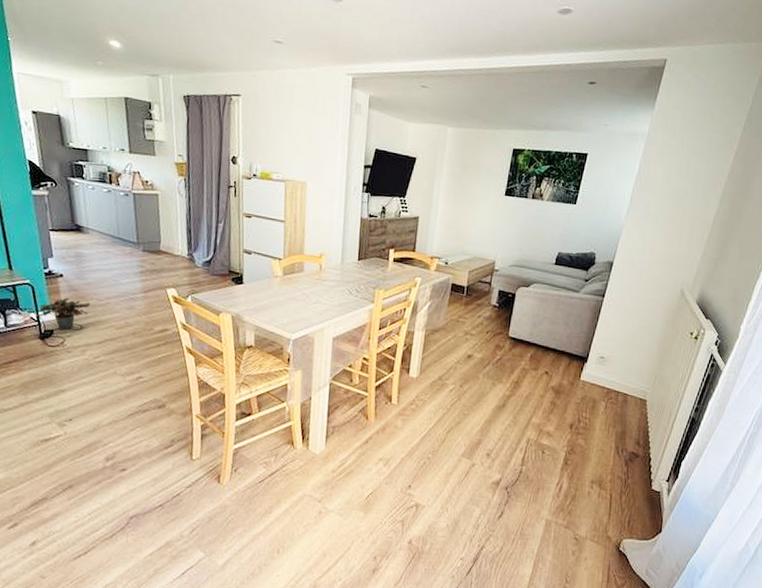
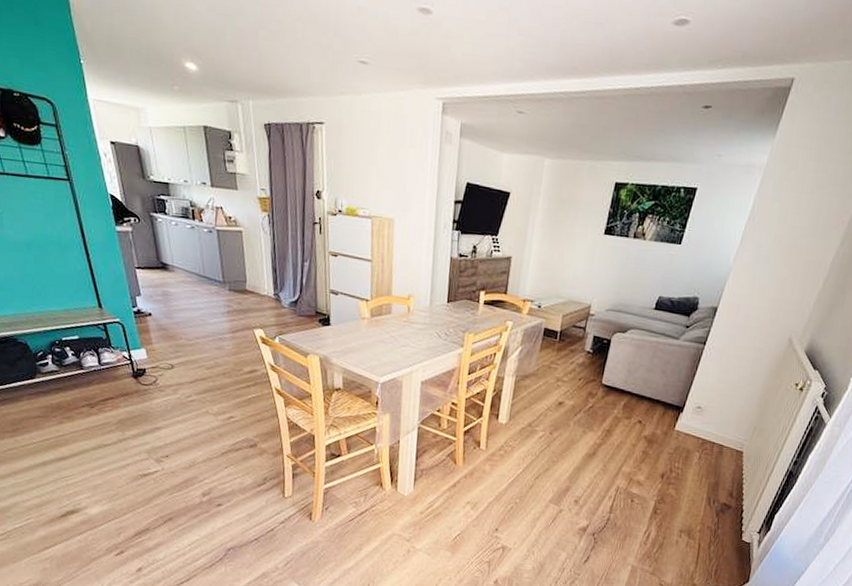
potted plant: present [36,297,90,331] -> none [128,336,180,370]

